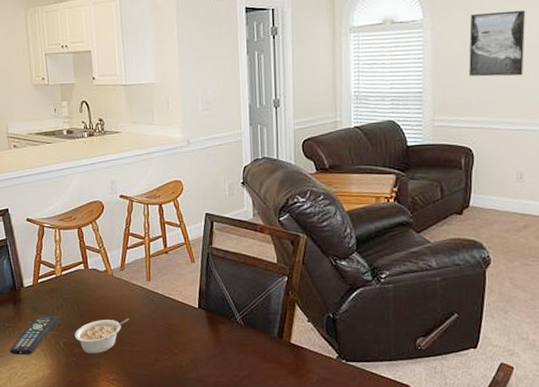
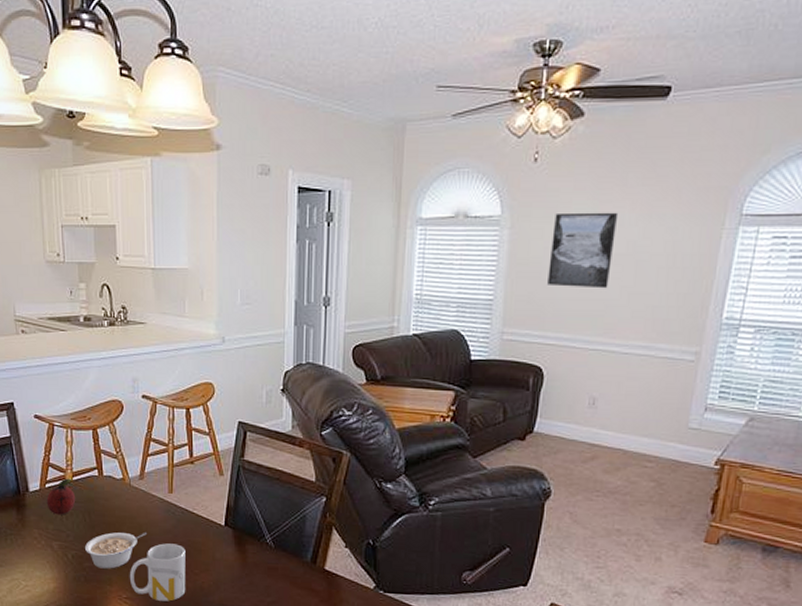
remote control: present [9,315,60,354] -> none [11,523,69,566]
fruit: none [39,273,65,307] -> present [46,478,76,515]
mug: none [115,327,167,381] -> present [129,543,186,602]

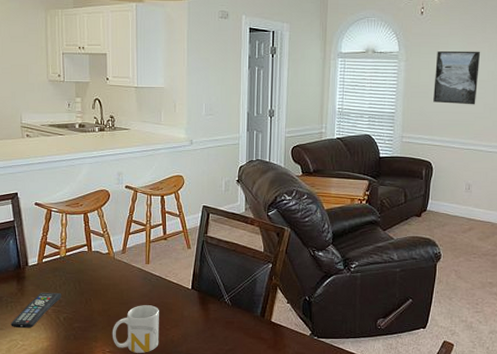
remote control: none [11,523,69,566] -> present [11,292,62,328]
fruit: present [46,478,76,515] -> none [43,254,68,285]
legume: present [84,531,146,569] -> none [74,296,127,328]

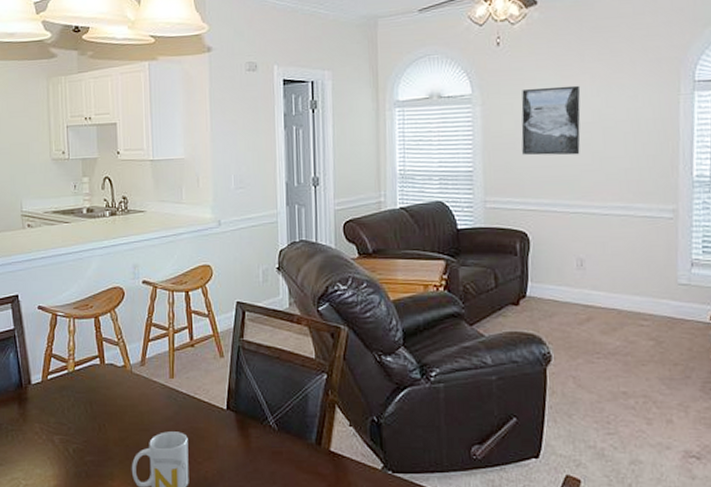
remote control: present [11,292,62,328] -> none [11,417,71,463]

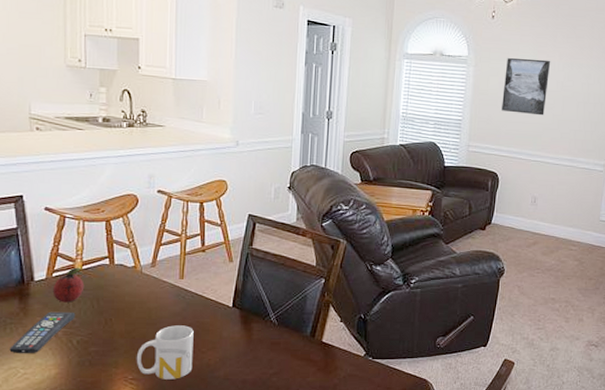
remote control: none [11,417,71,463] -> present [9,311,76,353]
fruit: none [48,368,78,407] -> present [52,267,85,303]

